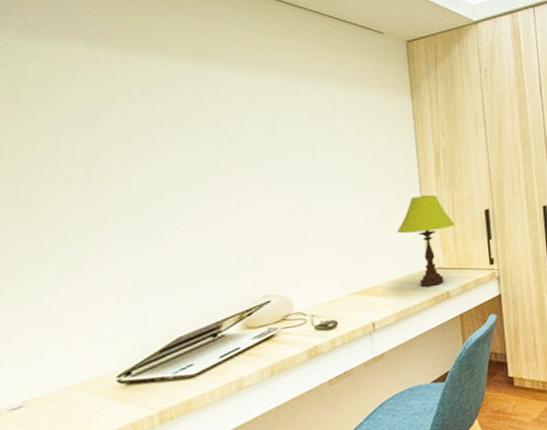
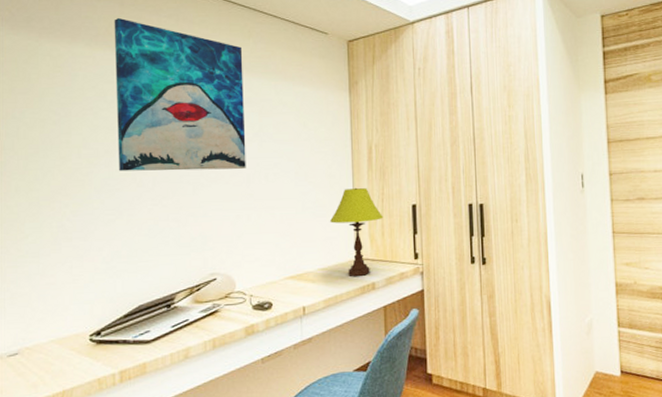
wall art: none [120,13,298,190] -> present [114,17,246,171]

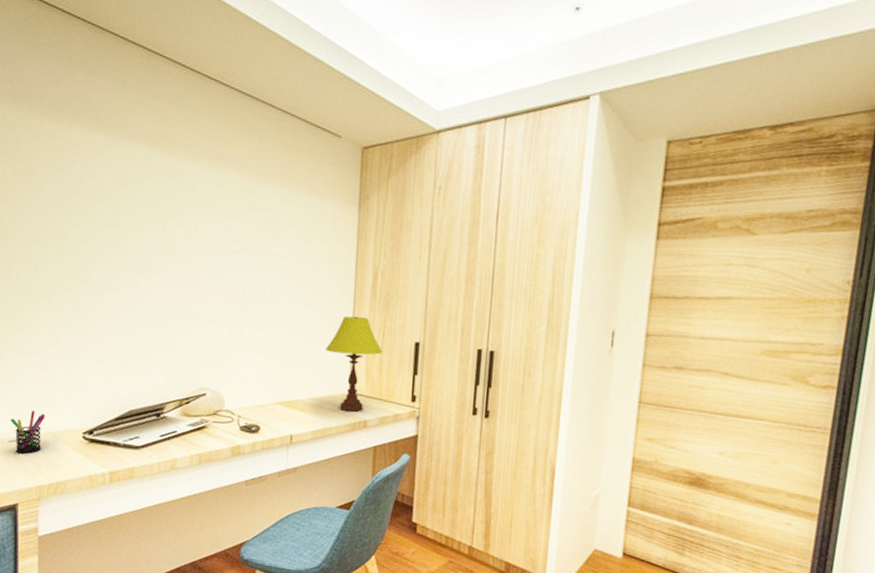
pen holder: none [9,320,48,367] -> present [10,411,45,454]
wall art: present [114,17,246,171] -> none [114,99,247,282]

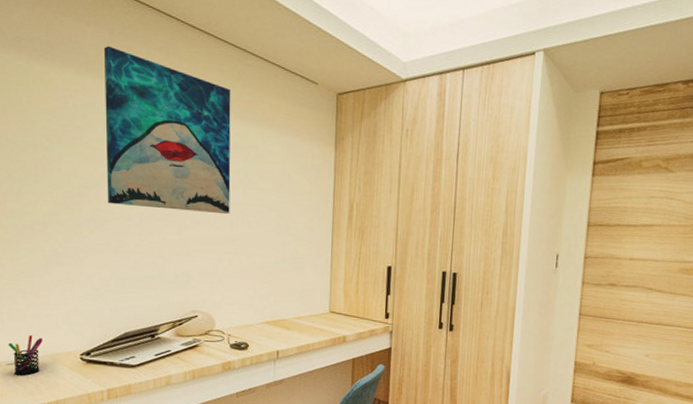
wall art: none [114,99,247,282] -> present [103,45,231,214]
table lamp: present [325,316,383,412] -> none [306,244,359,329]

